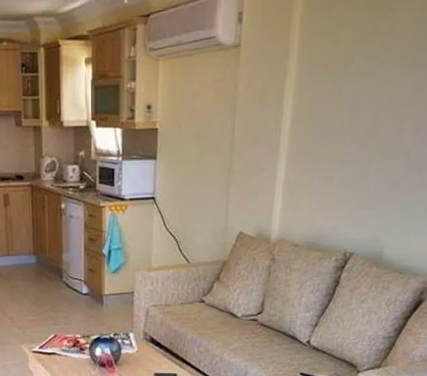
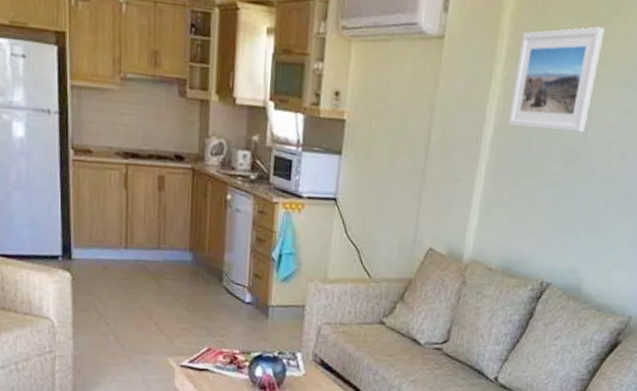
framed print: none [303,17,389,116] -> present [507,27,605,133]

